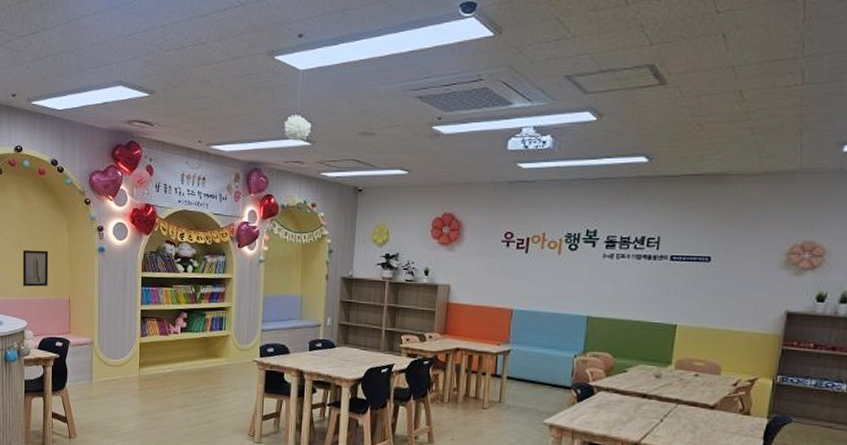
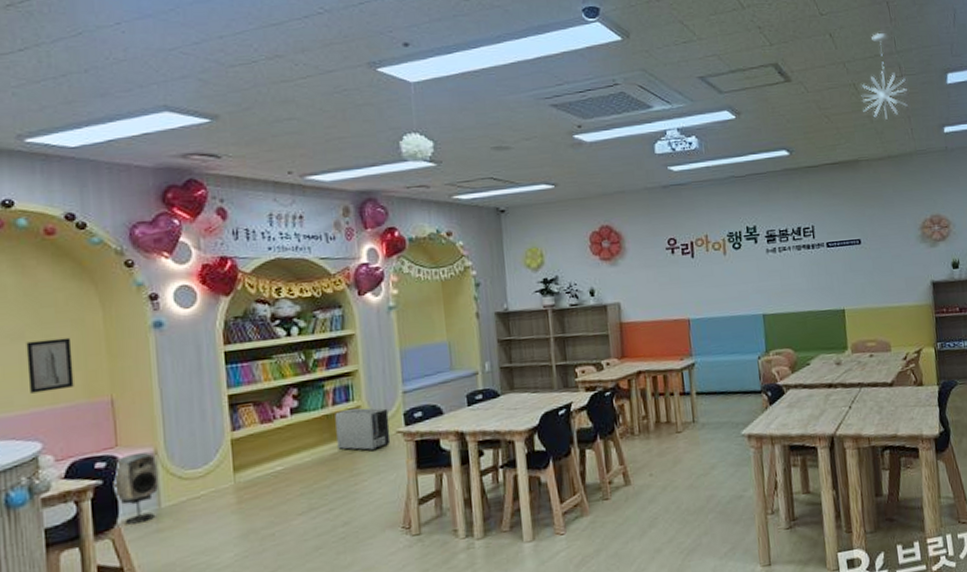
speaker: none [65,341,93,390] -> present [112,453,159,525]
air purifier: none [210,335,249,372] -> present [335,407,391,452]
pendant light: none [745,34,809,132] -> present [861,33,908,120]

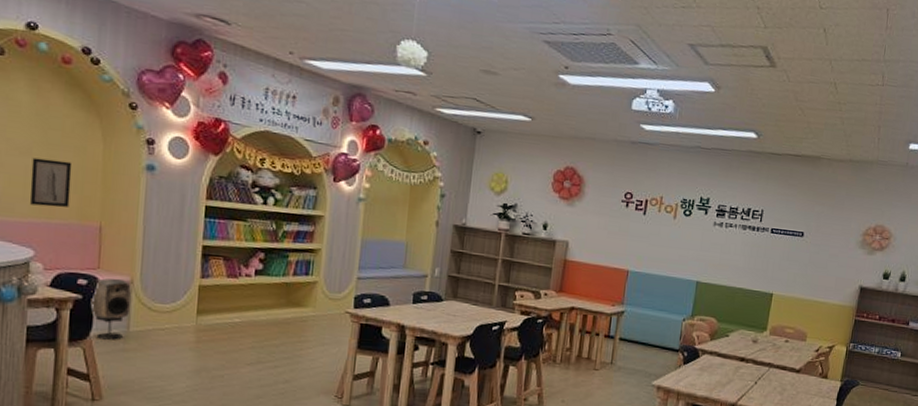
air purifier: present [335,407,391,452] -> none [291,281,342,324]
pendant light: present [861,33,908,120] -> none [837,38,887,125]

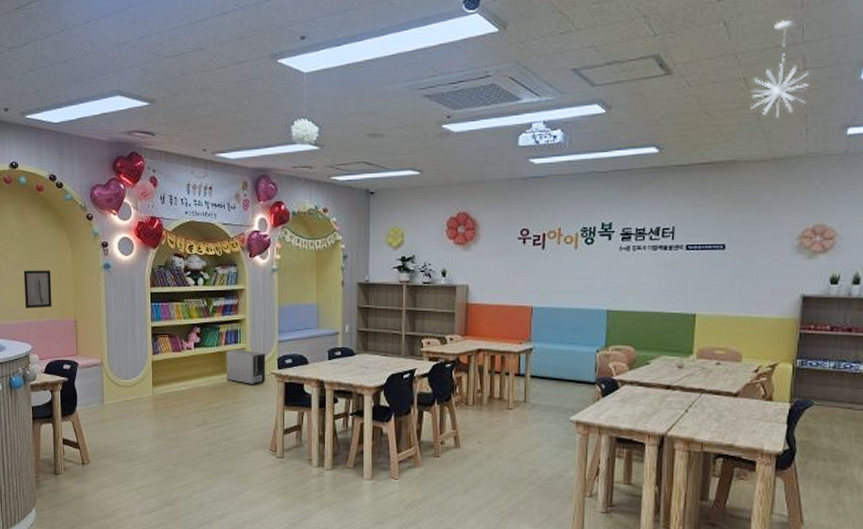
speaker: present [90,278,132,340] -> none [74,362,103,413]
air purifier: none [291,281,342,324] -> present [226,349,266,386]
pendant light: none [837,38,887,125] -> present [751,20,811,118]

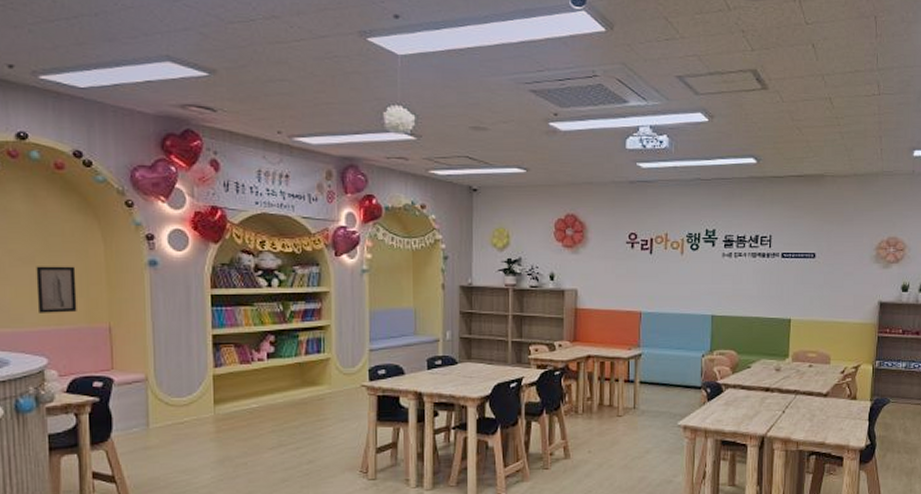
air purifier: present [226,349,266,386] -> none [307,359,356,400]
pendant light: present [751,20,811,118] -> none [835,48,884,137]

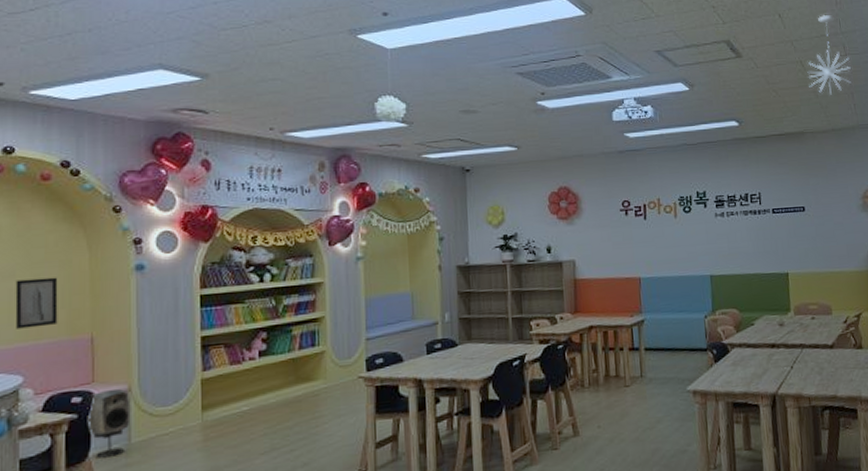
speaker: none [108,378,148,440] -> present [87,389,131,459]
pendant light: none [835,48,884,137] -> present [807,15,852,95]

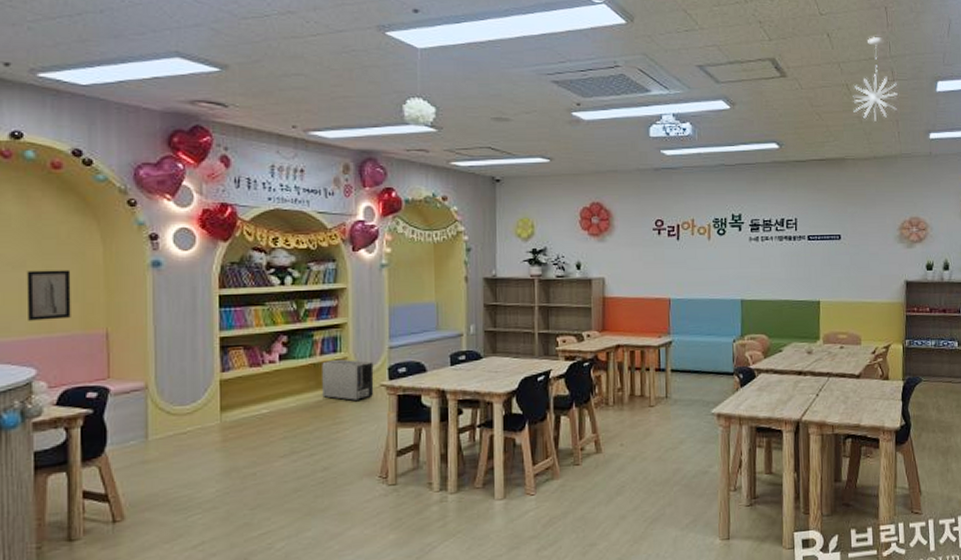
speaker: present [87,389,131,459] -> none [103,387,148,454]
air purifier: none [301,352,352,395] -> present [322,359,374,402]

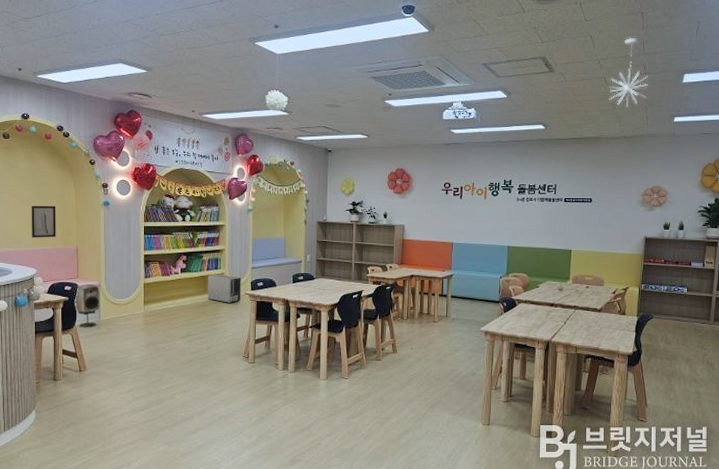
speaker: none [103,387,148,454] -> present [74,284,100,327]

